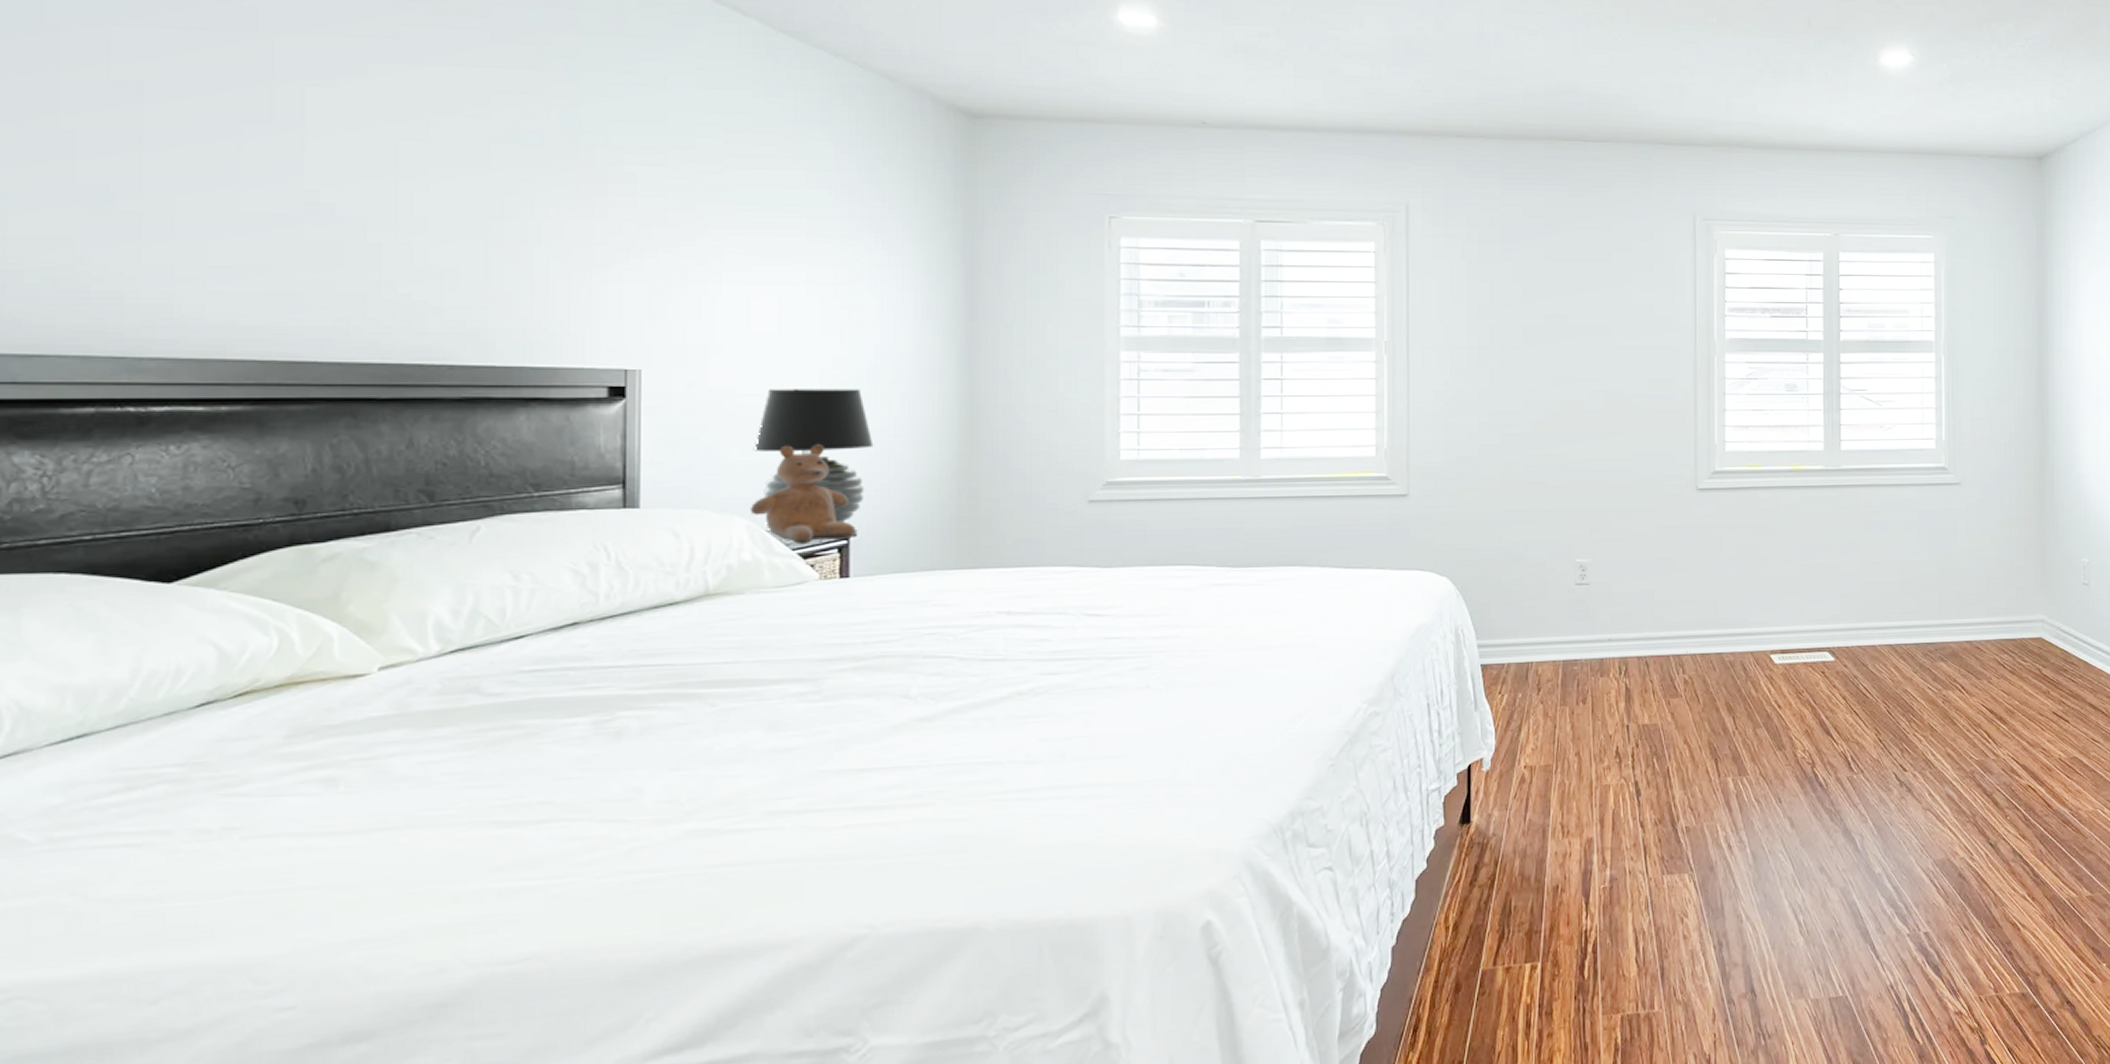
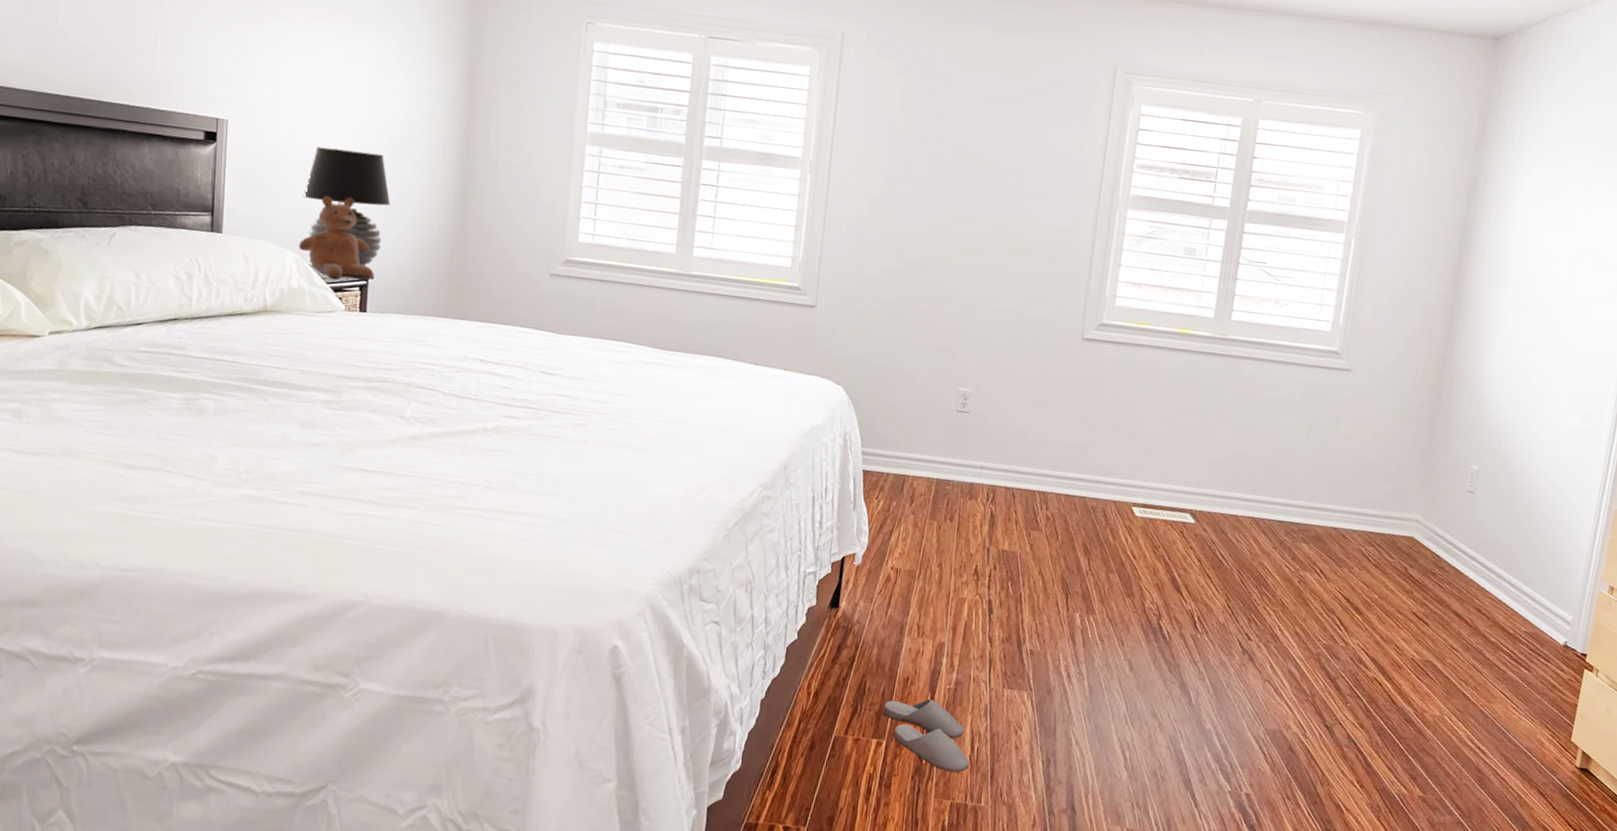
slippers: none [1534,905,1637,982] -> present [883,699,970,773]

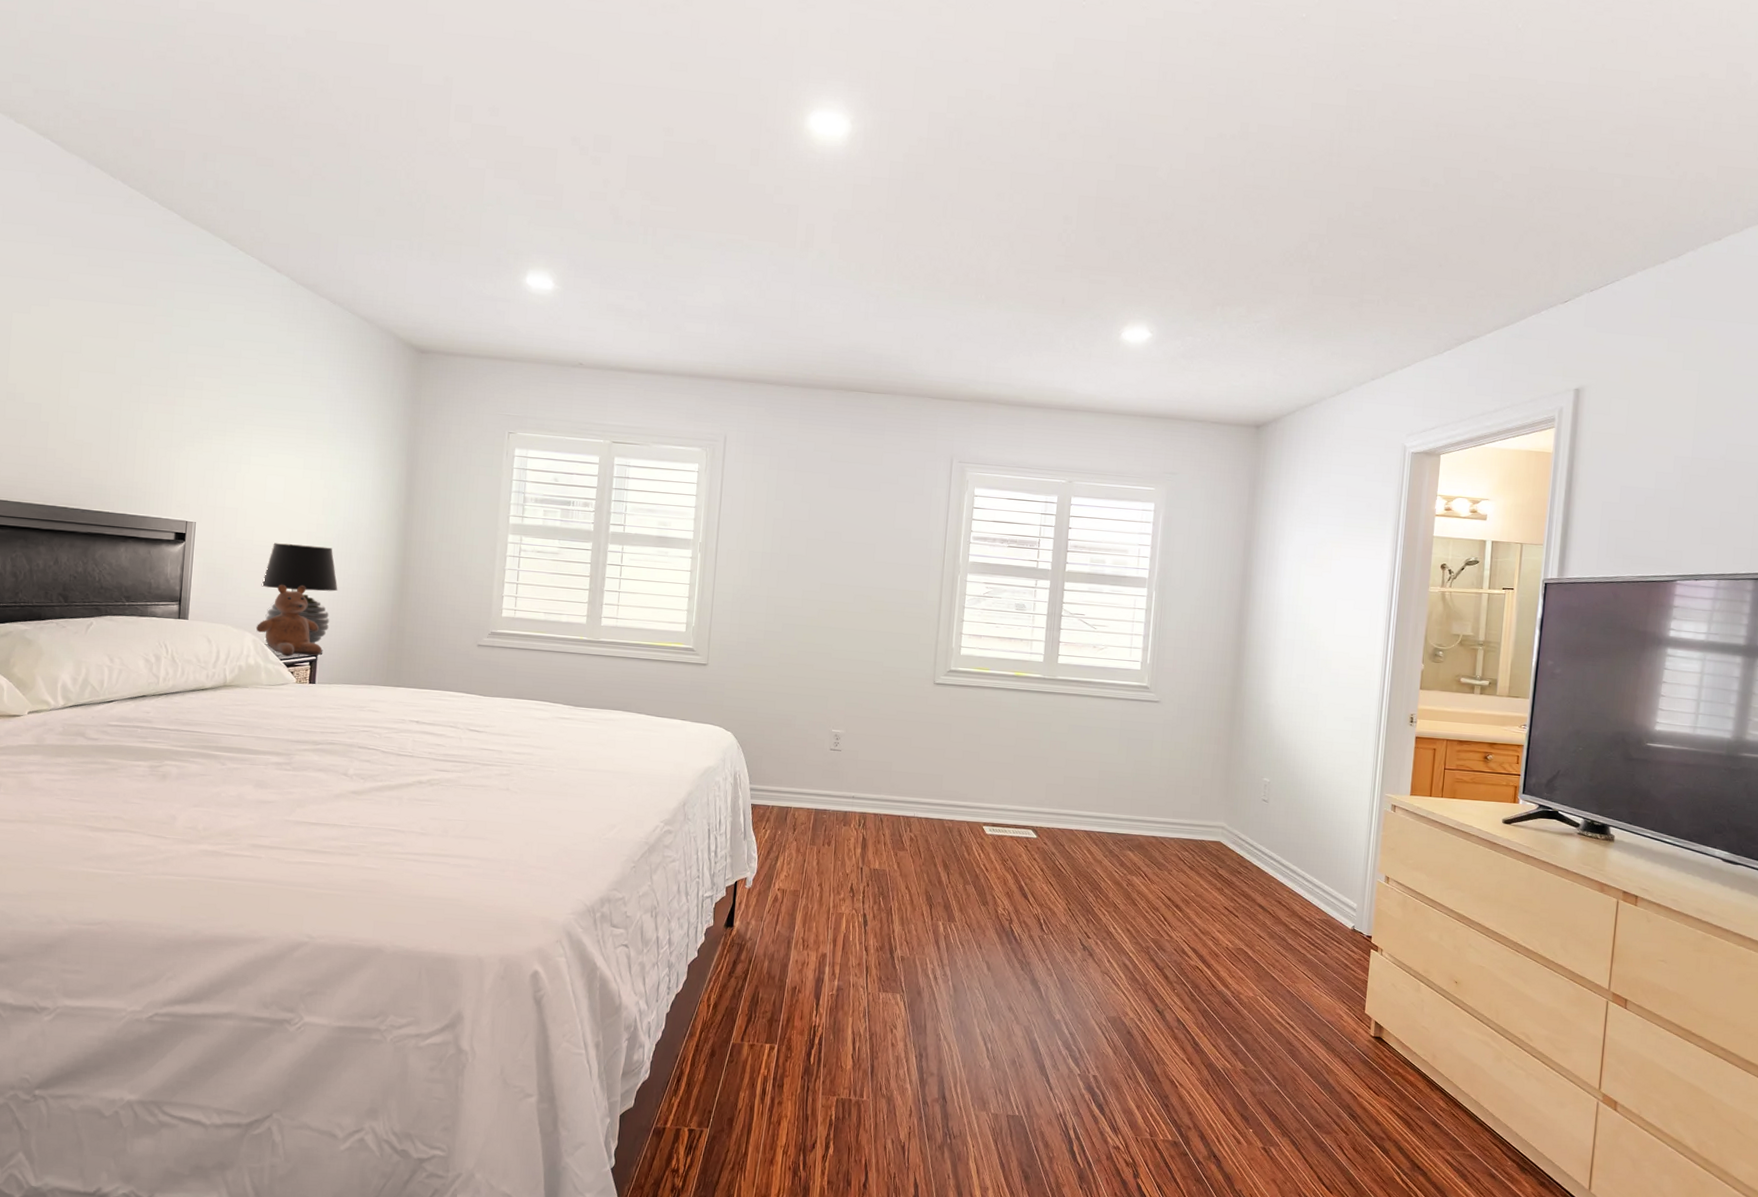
slippers: present [883,699,970,773] -> none [775,1005,852,1071]

